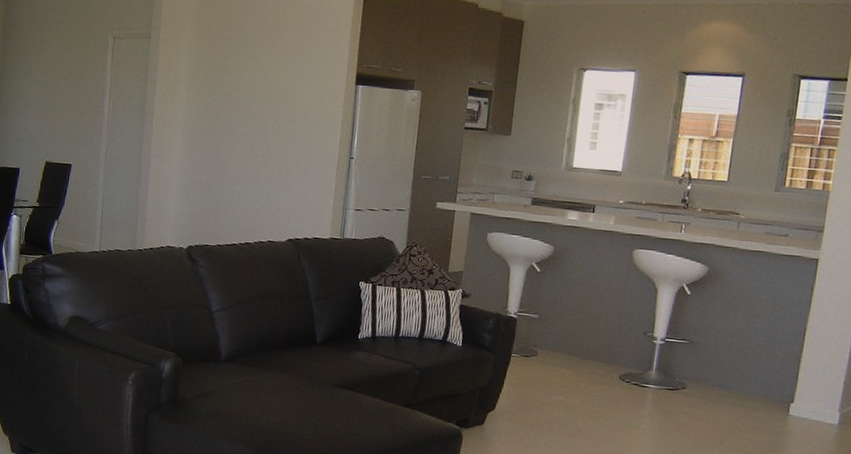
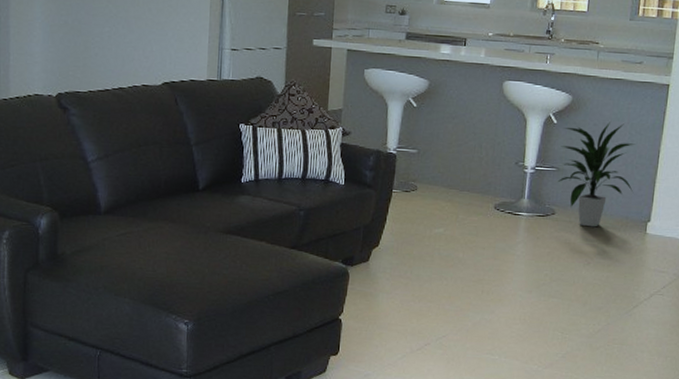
indoor plant: none [689,295,779,405] -> present [557,121,636,227]

